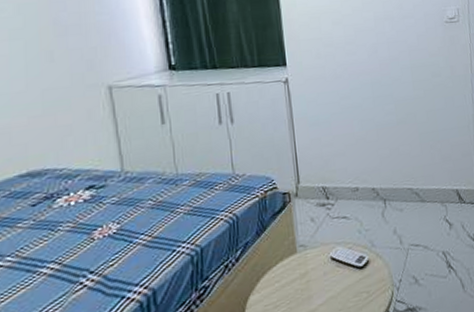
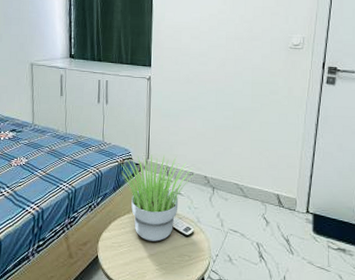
potted plant: none [263,172,359,290] -> present [121,154,194,242]

